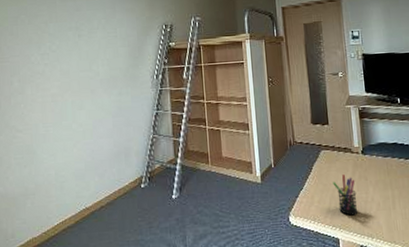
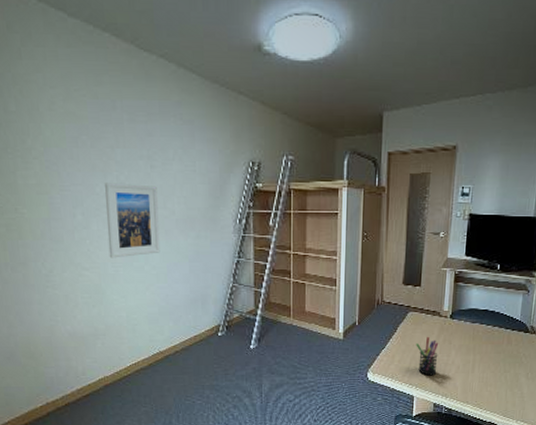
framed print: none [39,51,87,119] -> present [105,182,160,258]

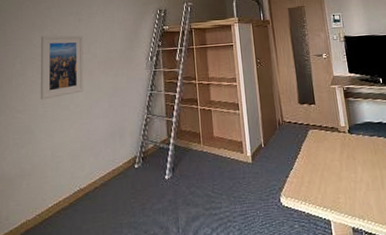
pen holder: present [416,337,439,376] -> none [322,154,348,196]

